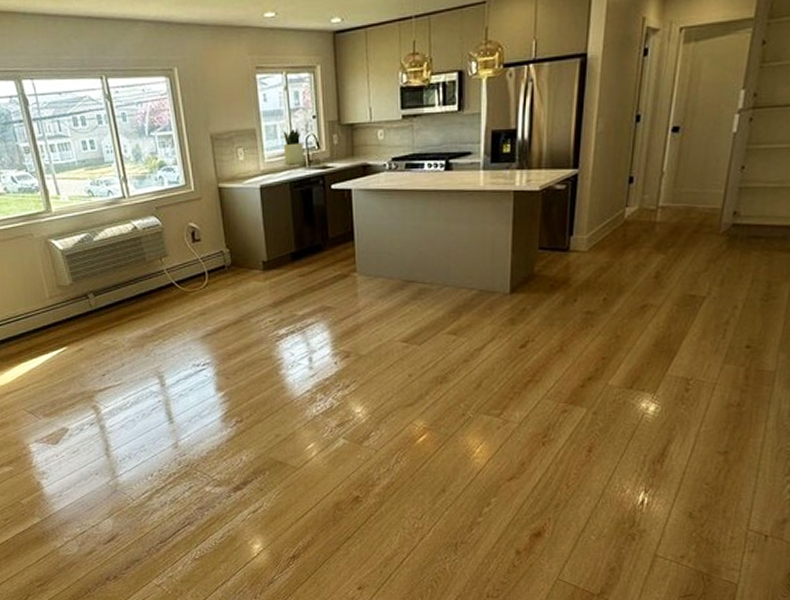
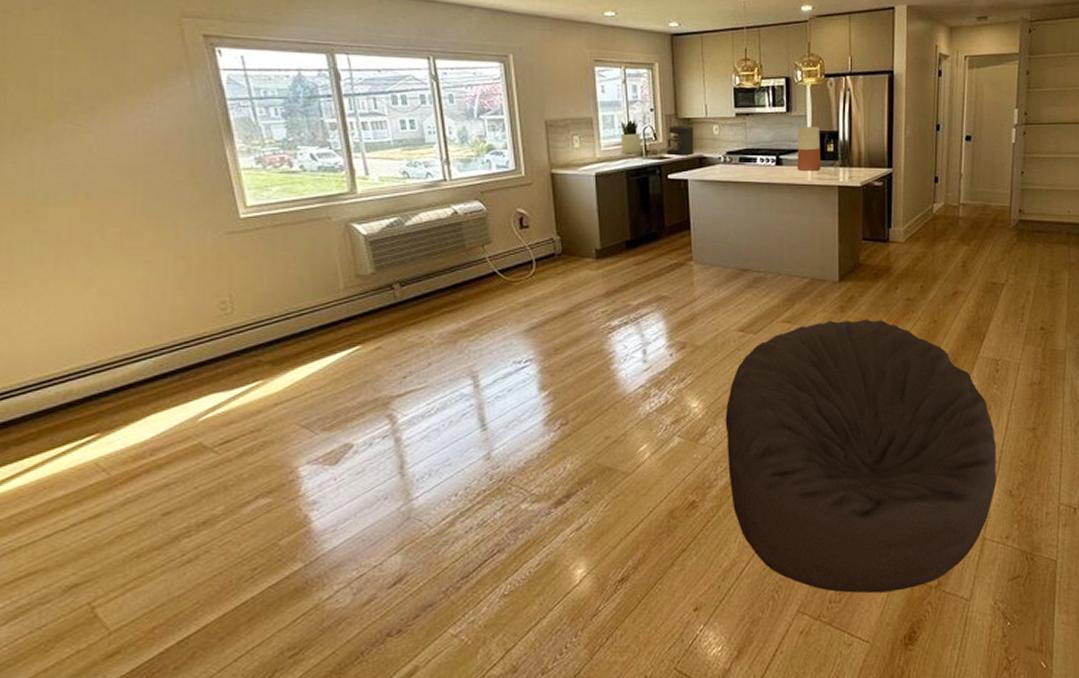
coffee maker: none [329,132,358,165] -> present [666,125,694,156]
bean bag chair: none [388,332,679,594] -> present [725,319,997,594]
vase: none [468,125,496,176] -> present [797,126,821,171]

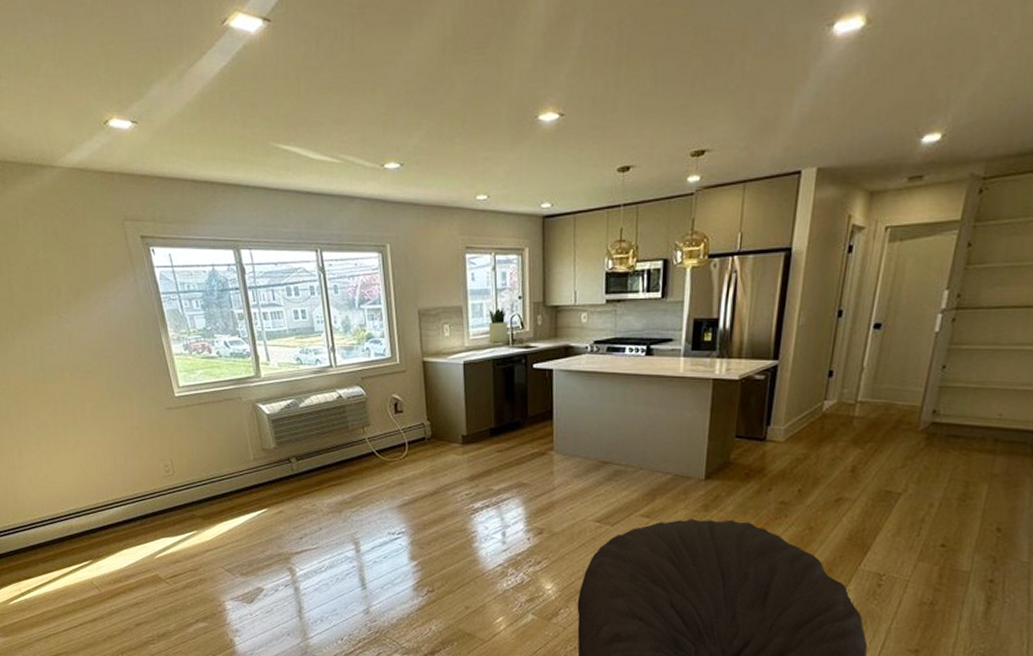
coffee maker: present [666,125,694,156] -> none [532,314,562,345]
vase: present [797,126,821,171] -> none [669,314,698,362]

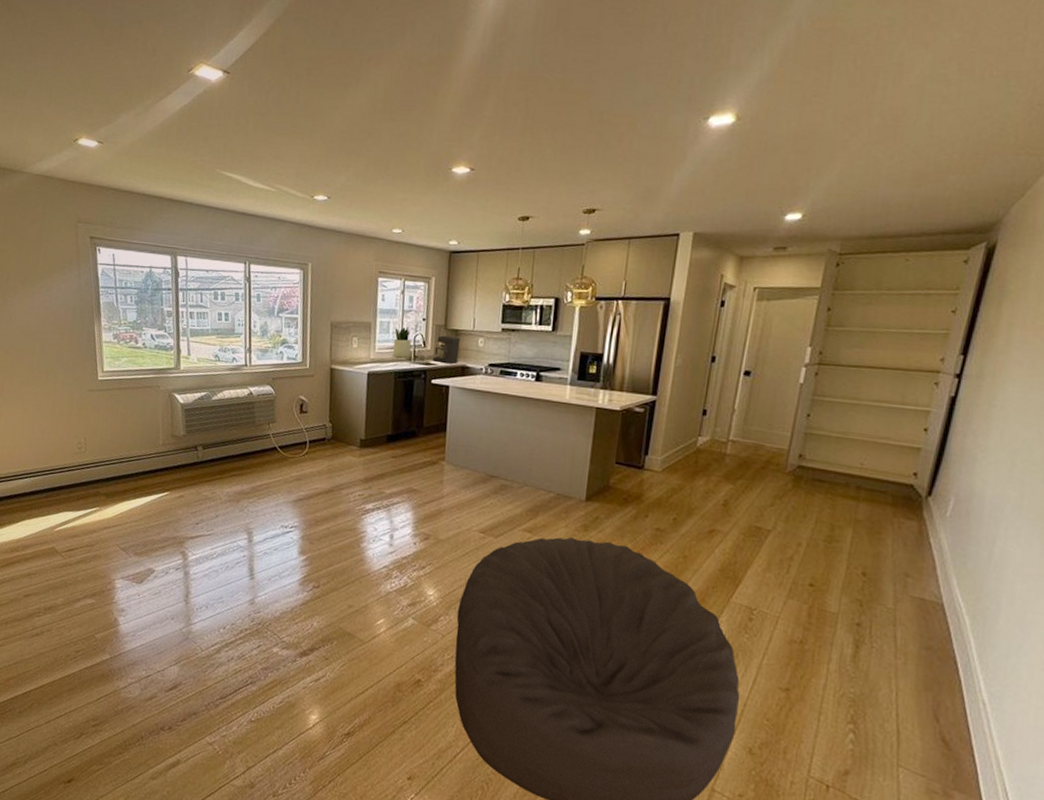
coffee maker: none [532,314,562,345] -> present [432,335,461,364]

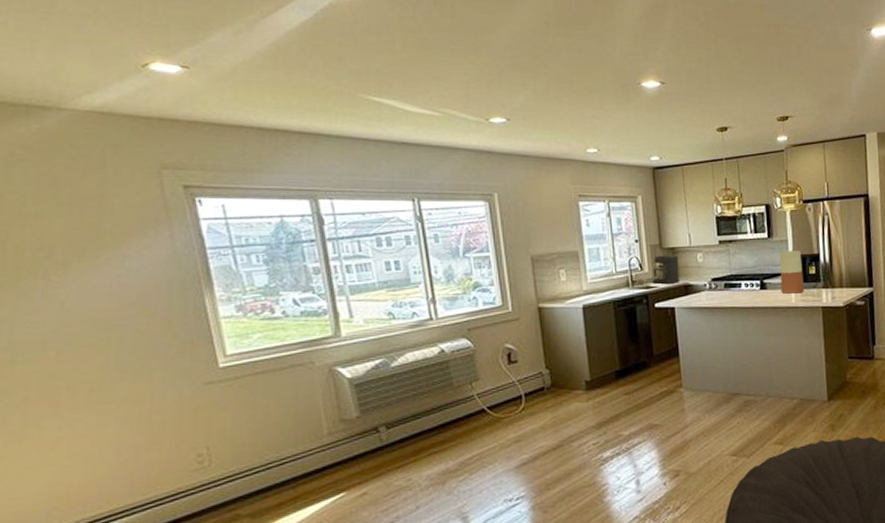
planter: present [391,326,412,359] -> none [606,251,629,285]
vase: none [556,346,584,391] -> present [780,250,804,294]

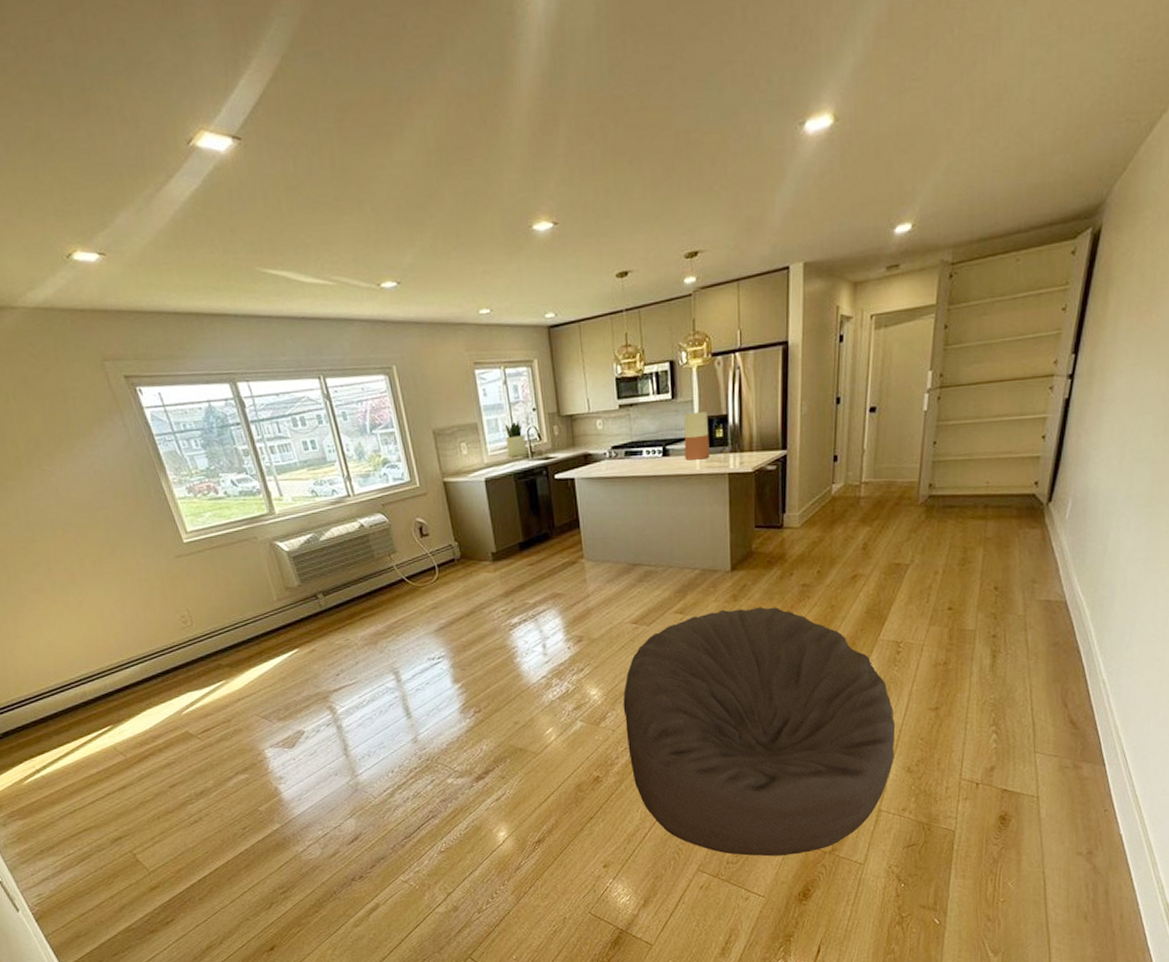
planter: none [606,251,629,285] -> present [504,421,529,458]
coffee maker: present [652,255,680,285] -> none [551,422,579,455]

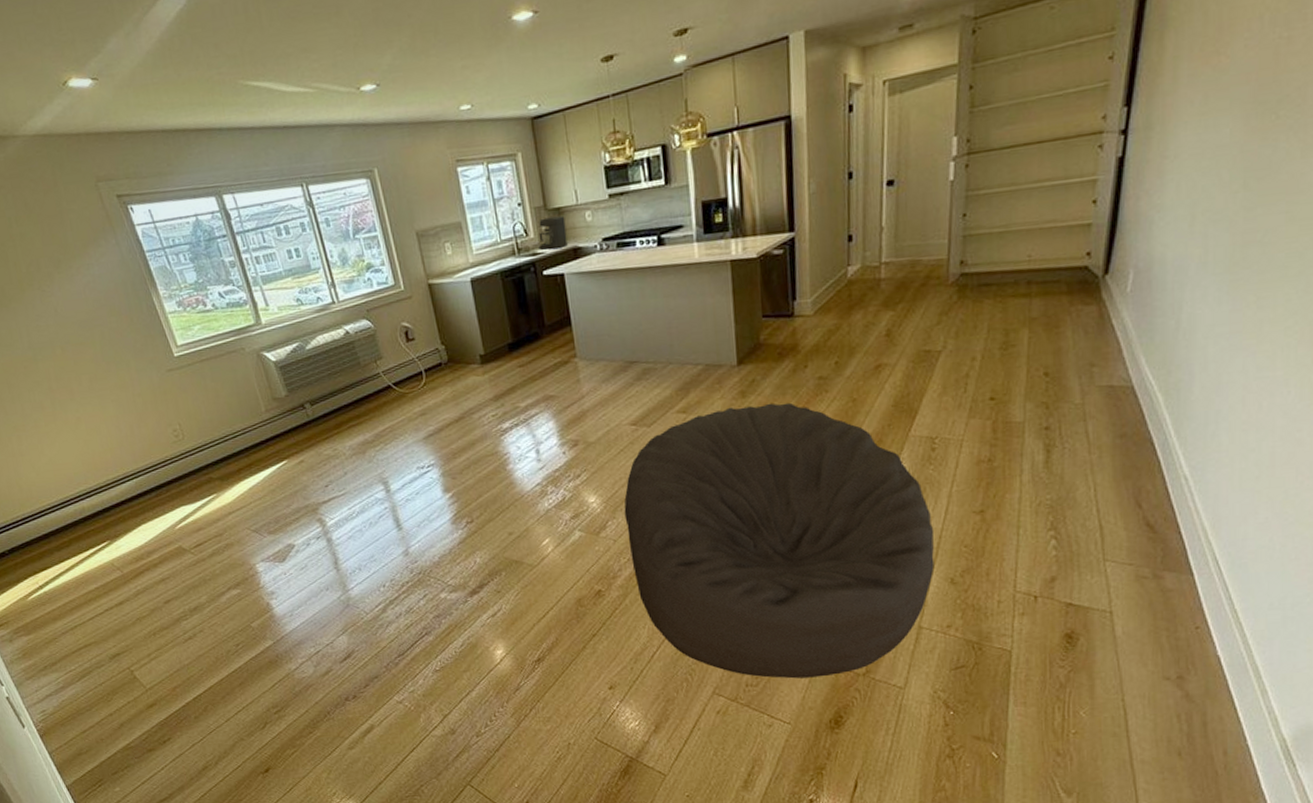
planter: present [504,421,529,458] -> none [489,217,515,256]
coffee maker: none [551,422,579,455] -> present [538,215,568,250]
vase: present [684,412,710,460] -> none [679,196,709,249]

